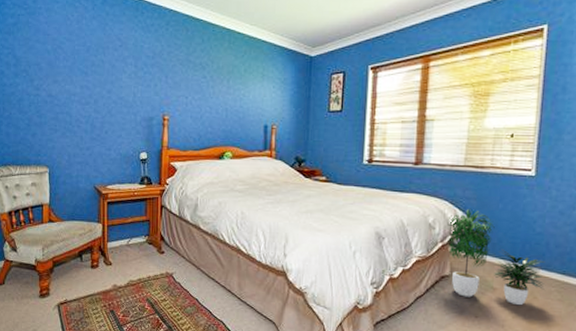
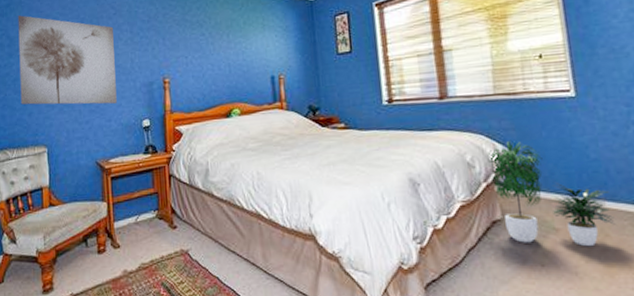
wall art: none [24,36,118,134] -> present [18,15,117,105]

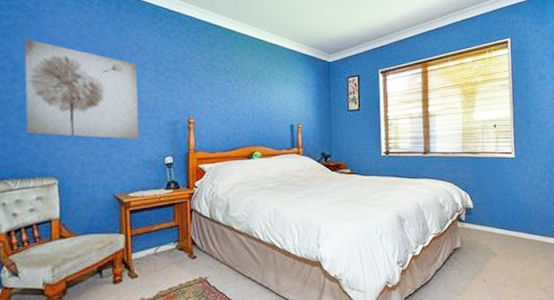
potted plant: present [487,140,616,247] -> none [454,188,532,266]

